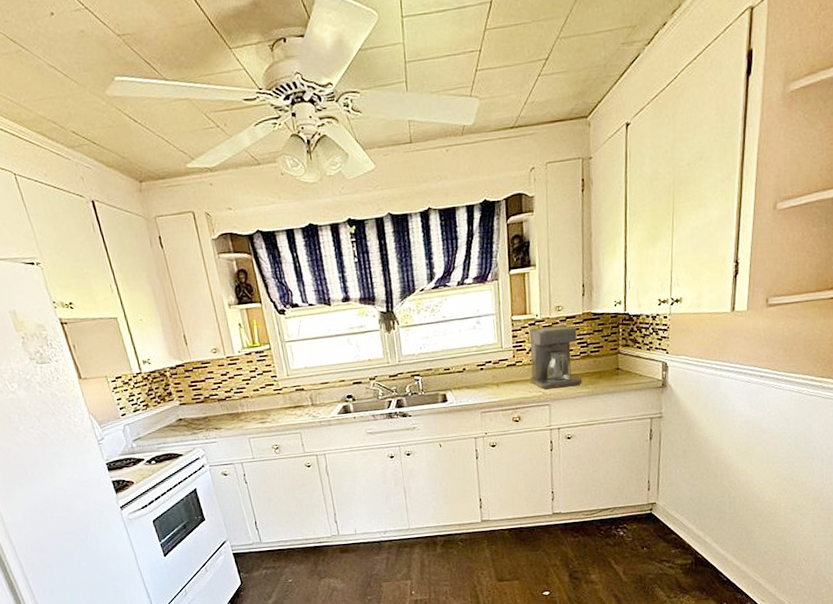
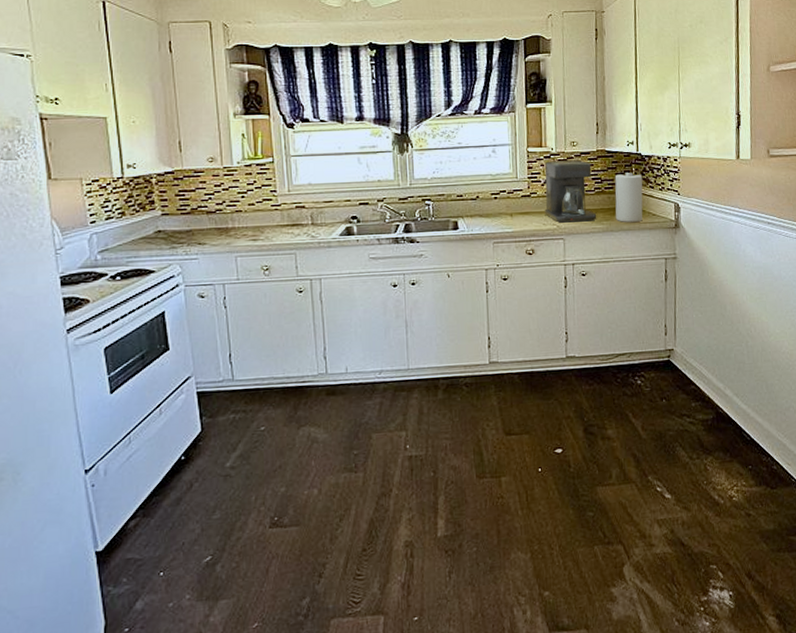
paper towel holder: none [601,334,630,385] -> present [615,173,643,223]

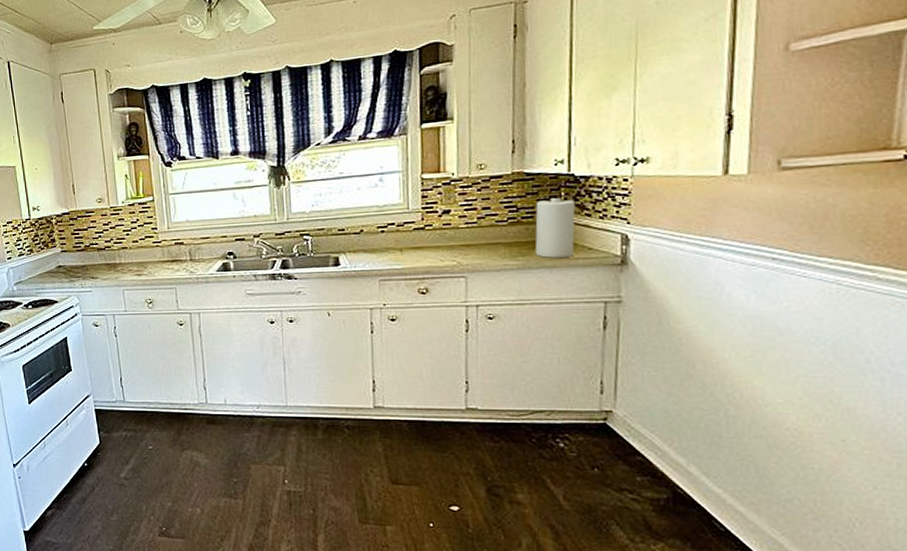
coffee maker: present [544,160,597,223] -> none [442,185,510,259]

